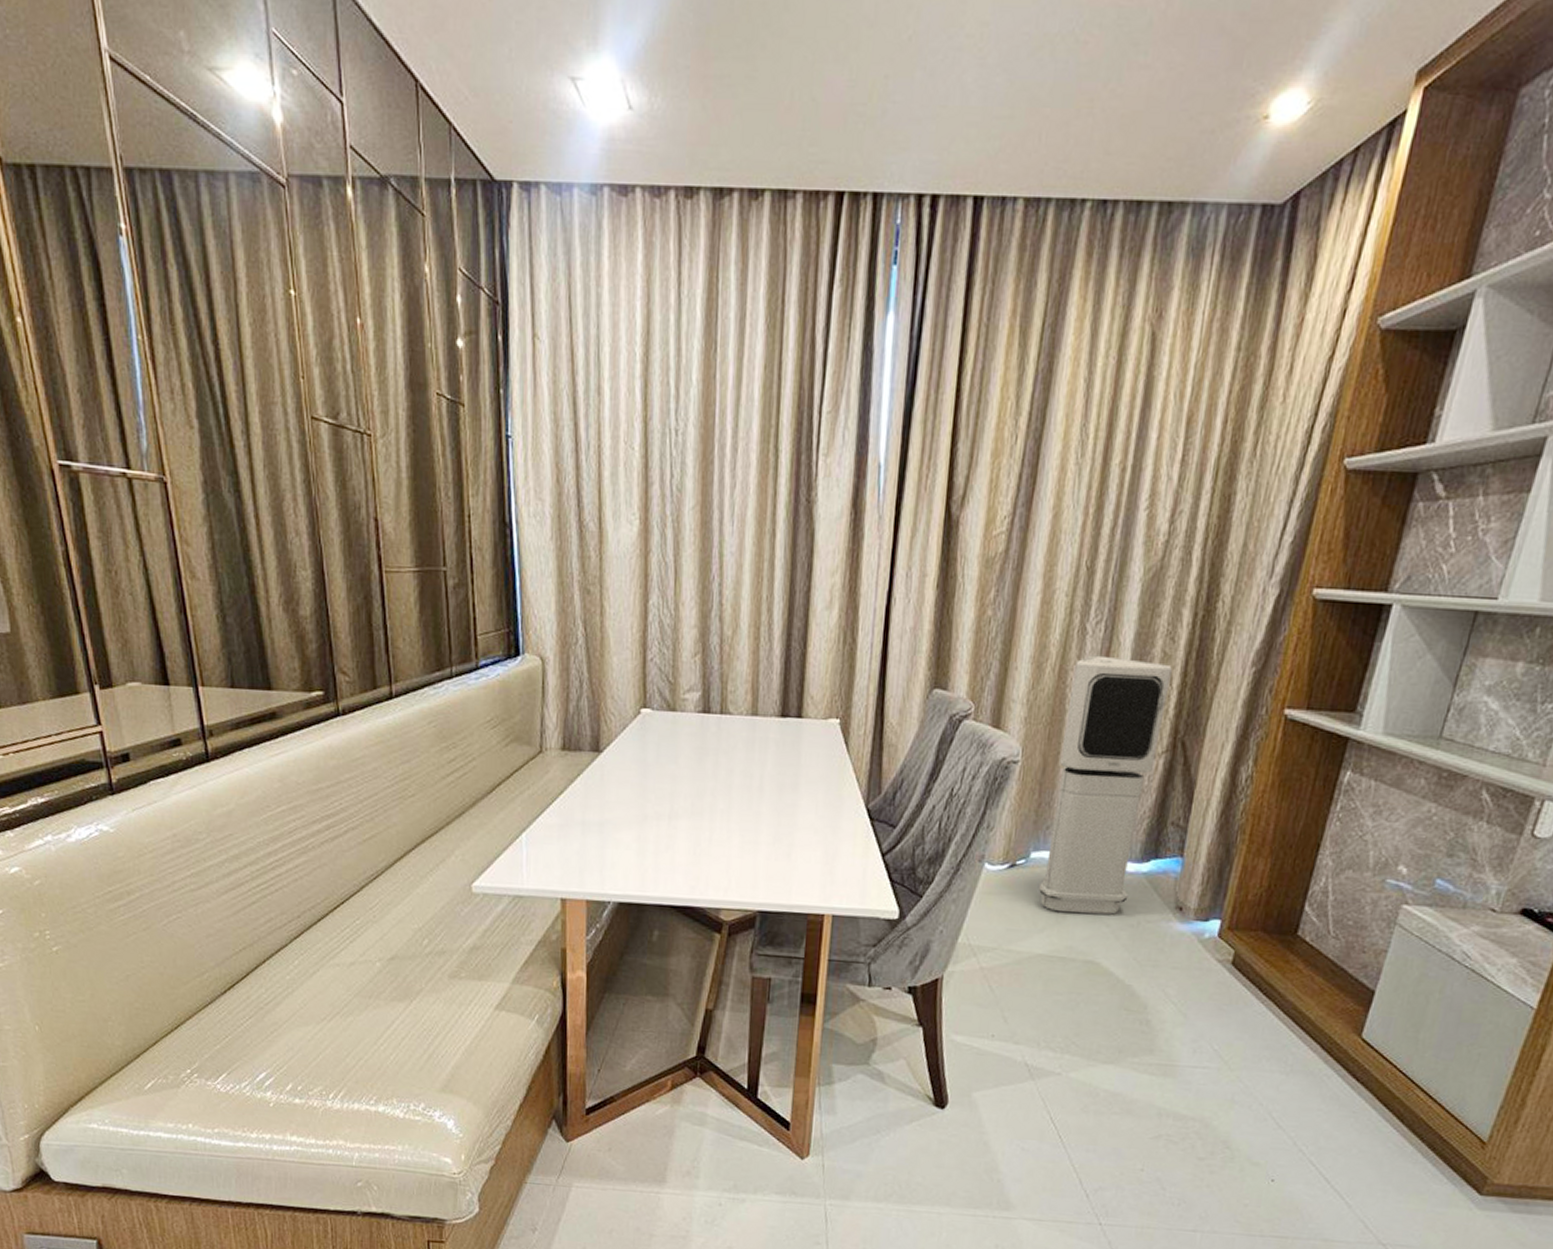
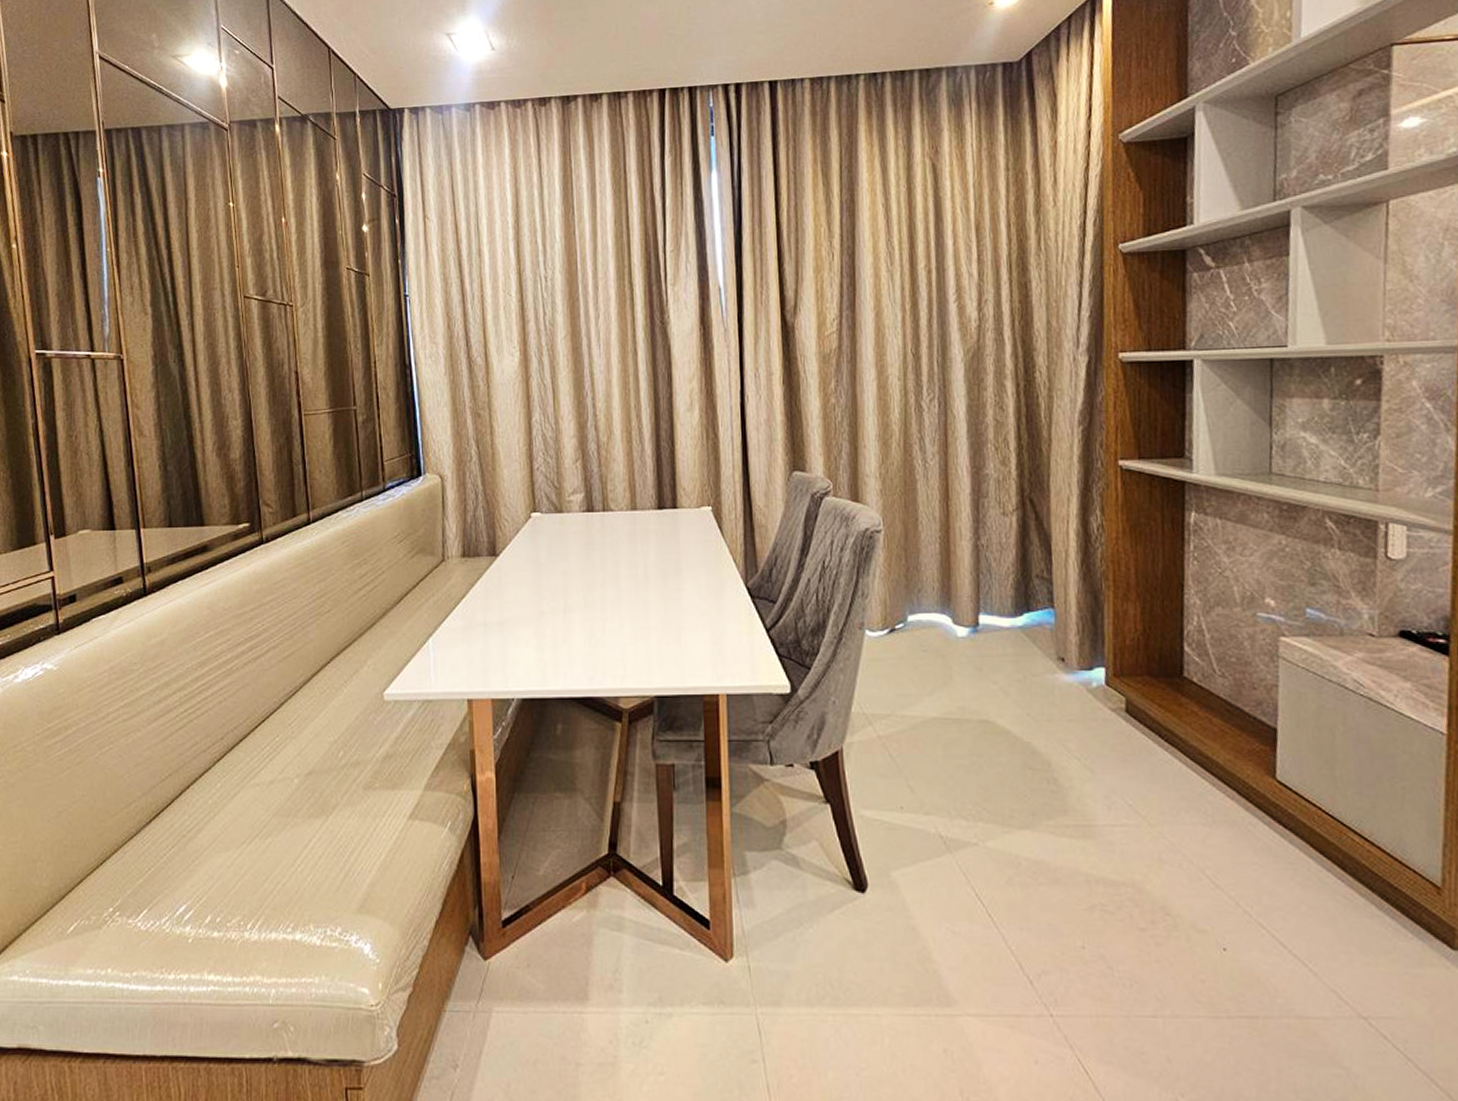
air purifier: present [1039,655,1172,915] -> none [917,428,1010,673]

